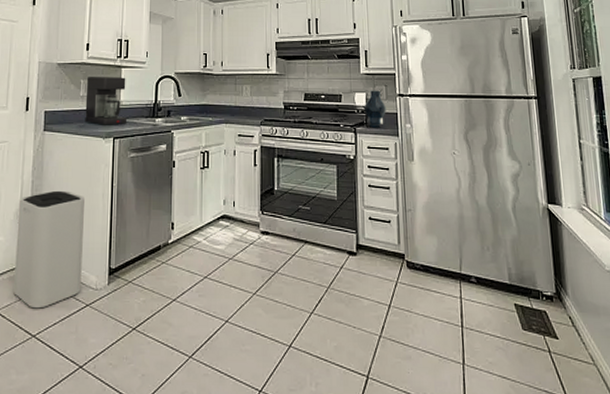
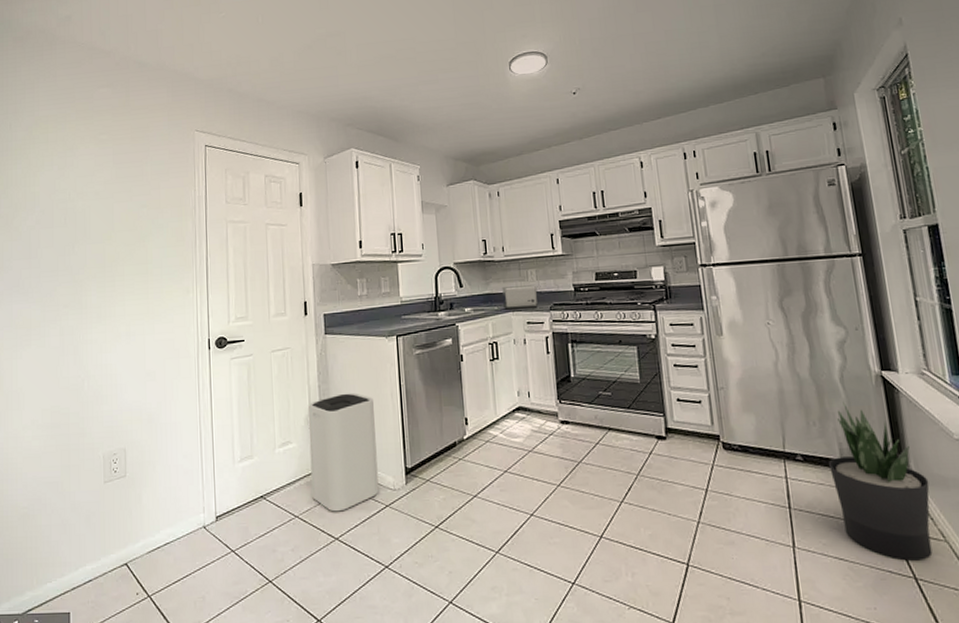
coffee maker: present [85,76,126,125] -> none [363,272,408,324]
toaster: none [218,100,250,123] -> present [502,285,539,311]
vase: present [365,90,386,128] -> none [663,262,688,304]
planter: none [499,229,583,382] -> present [829,401,933,561]

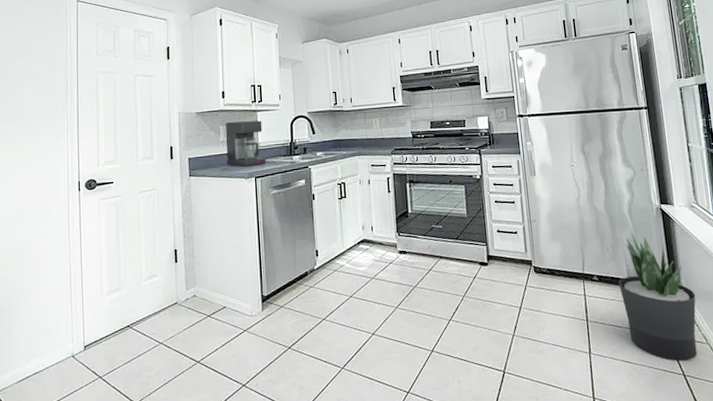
trash can: present [307,393,379,512] -> none [172,229,238,338]
coffee maker: none [363,272,408,324] -> present [225,120,266,167]
toaster: present [502,285,539,311] -> none [350,132,382,155]

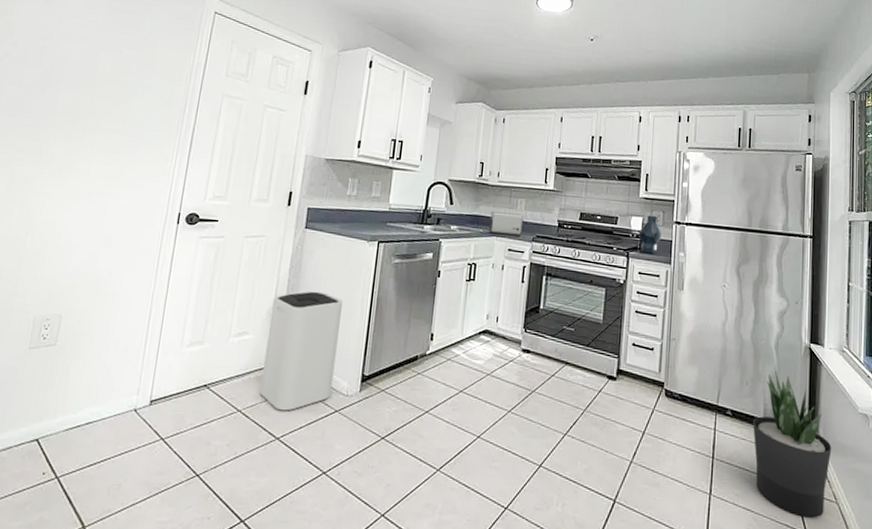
trash can: none [172,229,238,338] -> present [259,291,343,411]
coffee maker: present [225,120,266,167] -> none [349,175,397,229]
toaster: none [350,132,382,155] -> present [489,211,524,238]
vase: none [487,113,508,149] -> present [640,215,661,254]

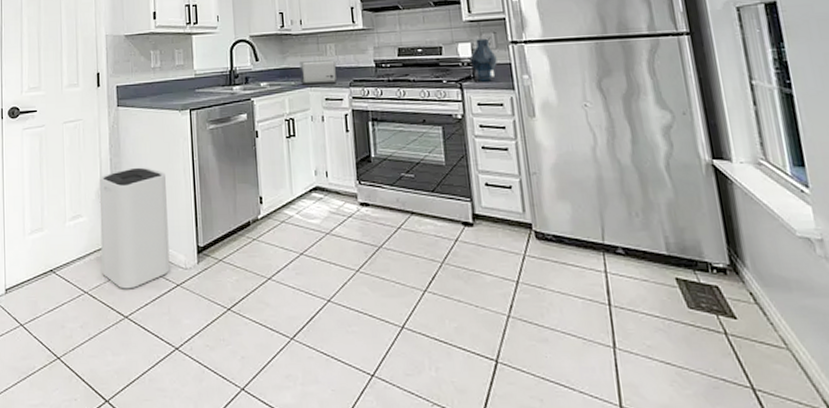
planter: present [753,366,832,518] -> none [653,191,773,369]

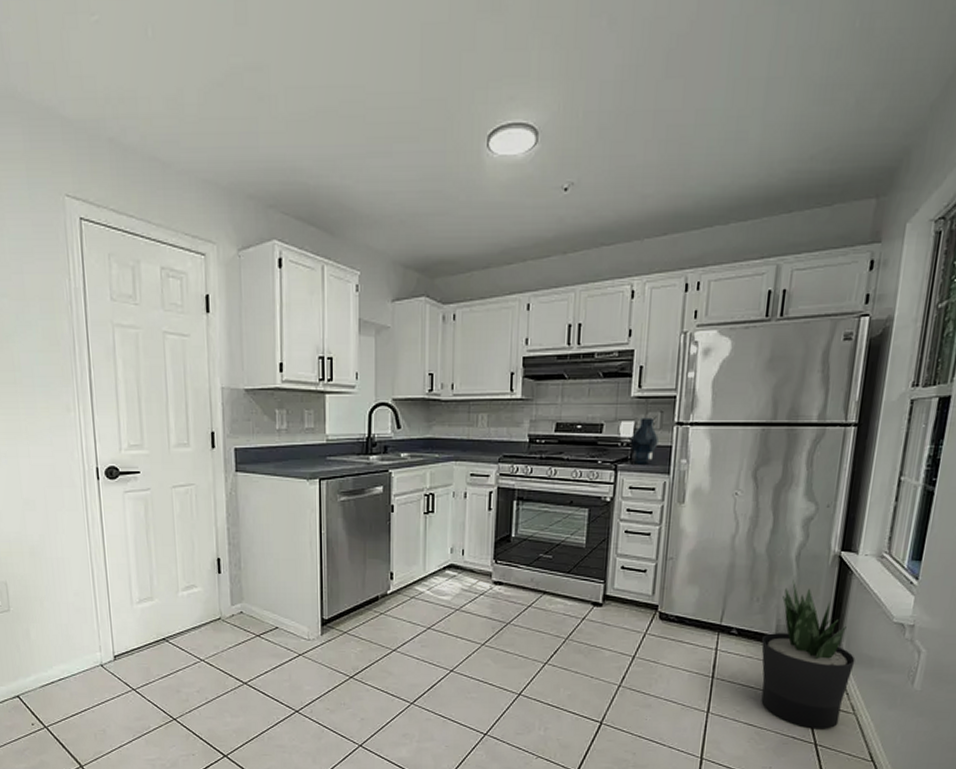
trash can: present [98,167,170,289] -> none [214,538,292,658]
toaster: present [299,60,338,87] -> none [446,432,487,460]
planter: none [653,191,773,369] -> present [761,579,856,729]

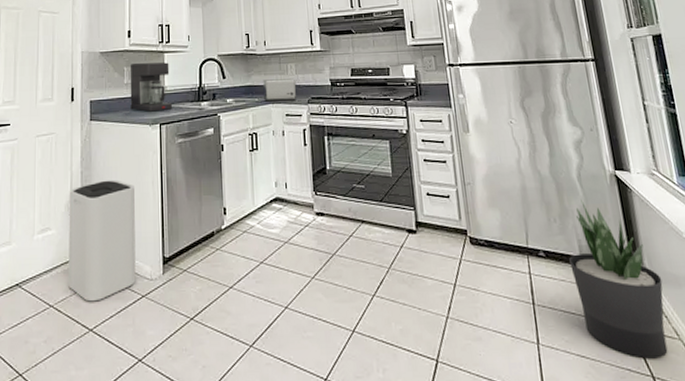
trash can: none [214,538,292,658] -> present [68,180,136,302]
coffee maker: none [282,404,334,464] -> present [130,62,172,112]
toaster: none [446,432,487,460] -> present [263,79,297,103]
vase: present [631,417,659,464] -> none [414,61,437,100]

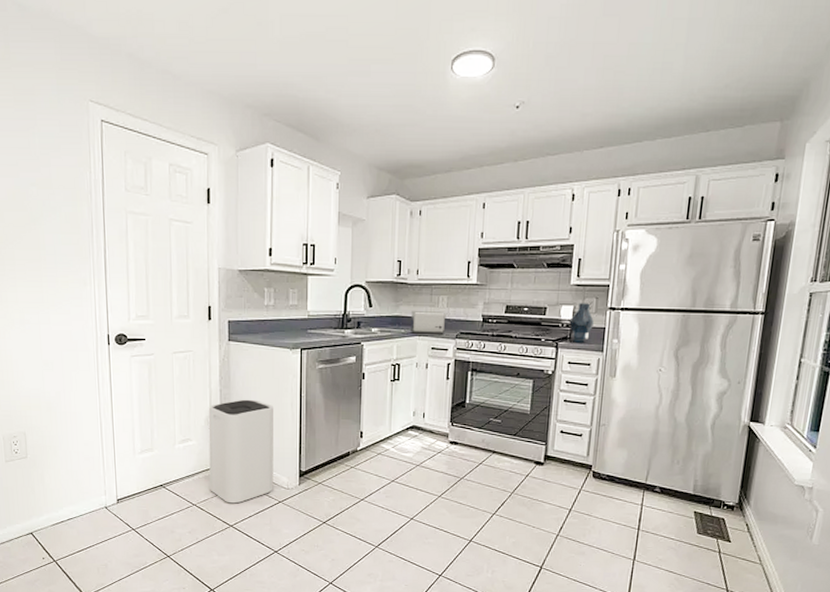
coffee maker: present [130,62,172,112] -> none [270,284,314,336]
vase: none [414,61,437,100] -> present [570,303,594,343]
planter: present [569,199,668,359] -> none [680,445,762,577]

